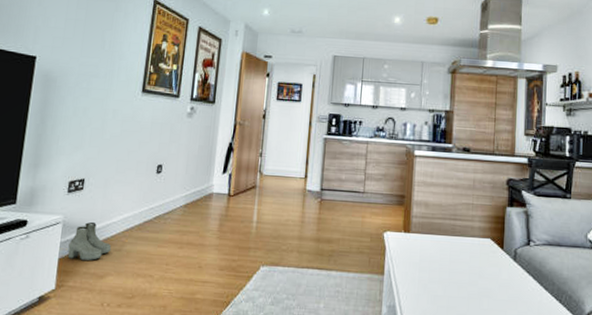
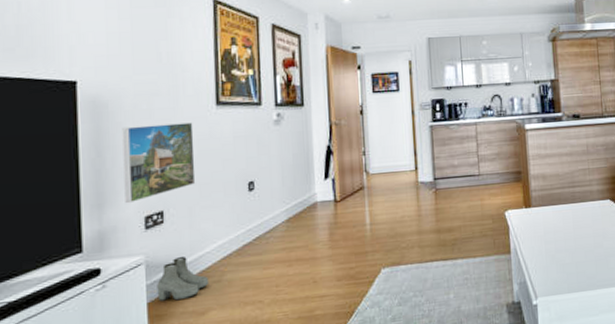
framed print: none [56,101,121,168] -> present [122,122,196,204]

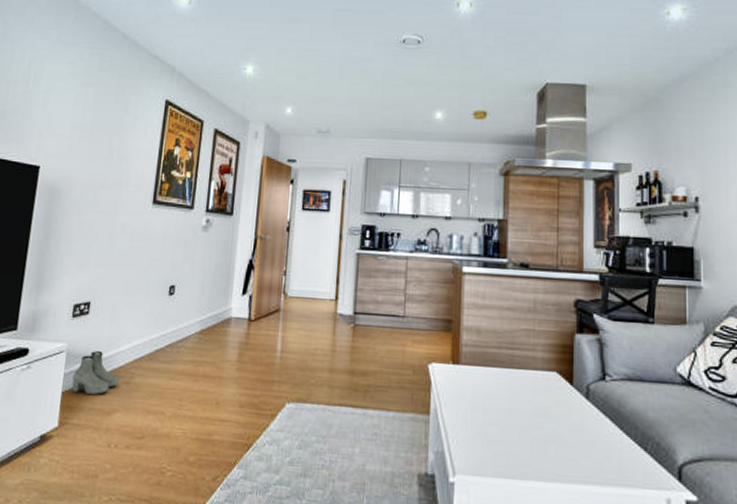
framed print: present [122,122,196,204] -> none [60,214,130,290]

